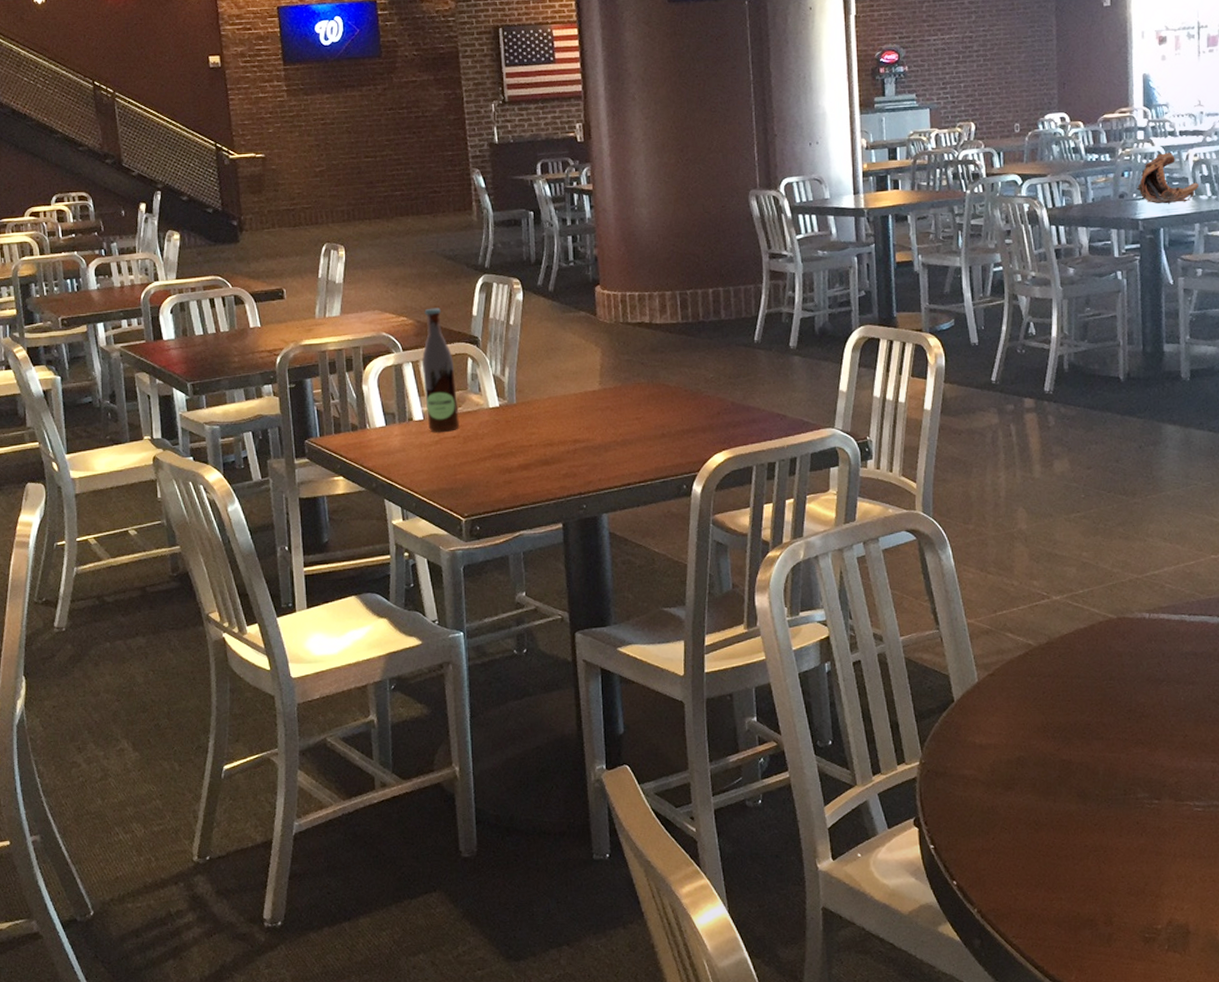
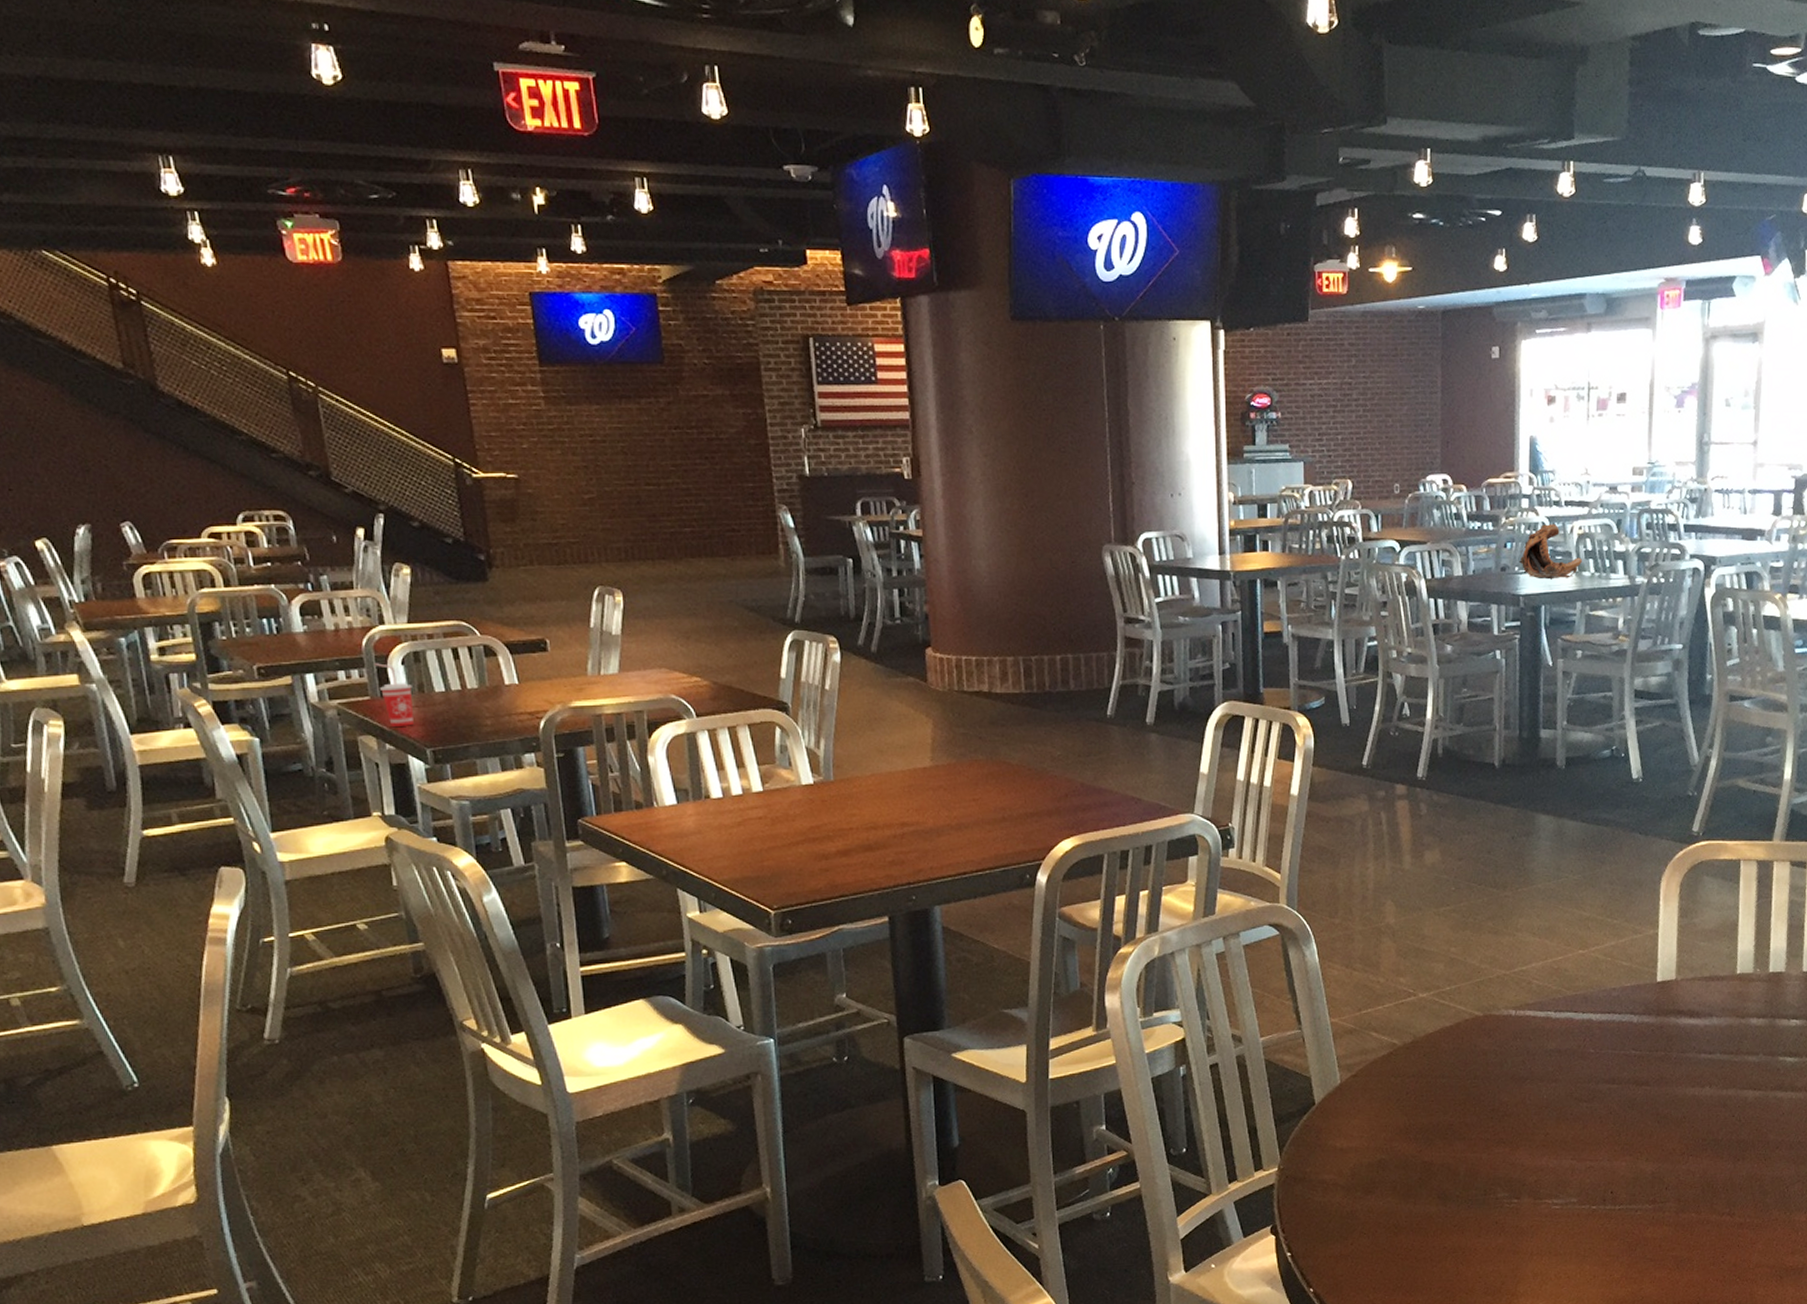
beverage cup: none [149,313,178,365] -> present [374,663,414,726]
bottle: present [422,308,459,432] -> none [720,667,766,812]

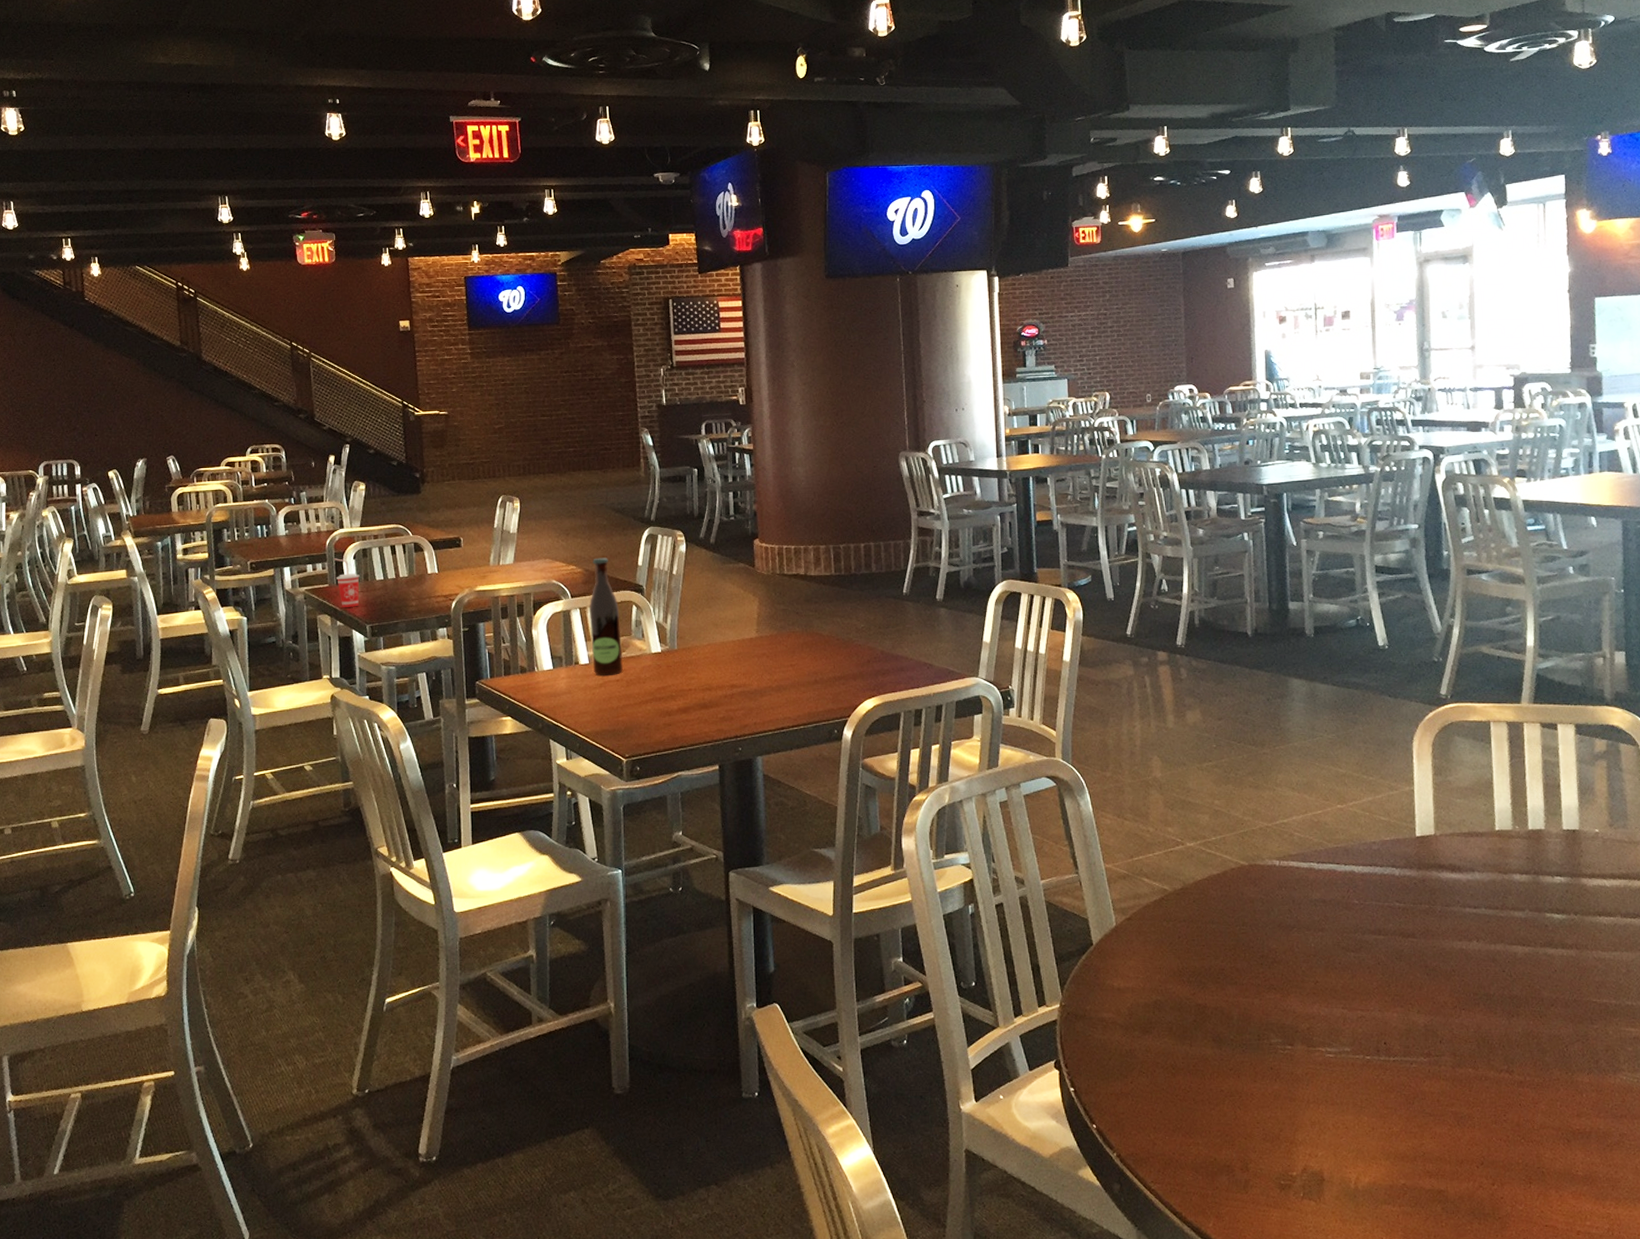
bottle: none [720,667,766,812] -> present [590,557,623,676]
baseball glove: present [1519,524,1582,580] -> none [1261,423,1318,471]

